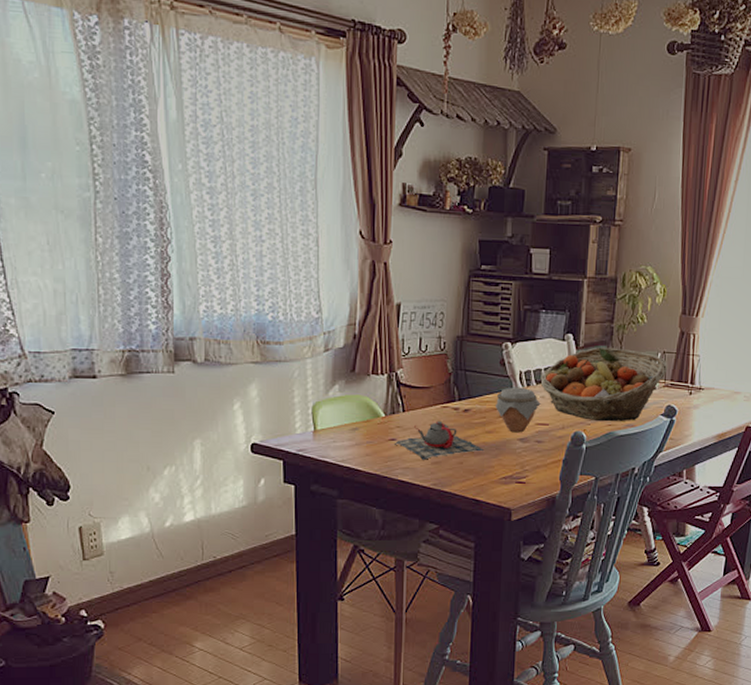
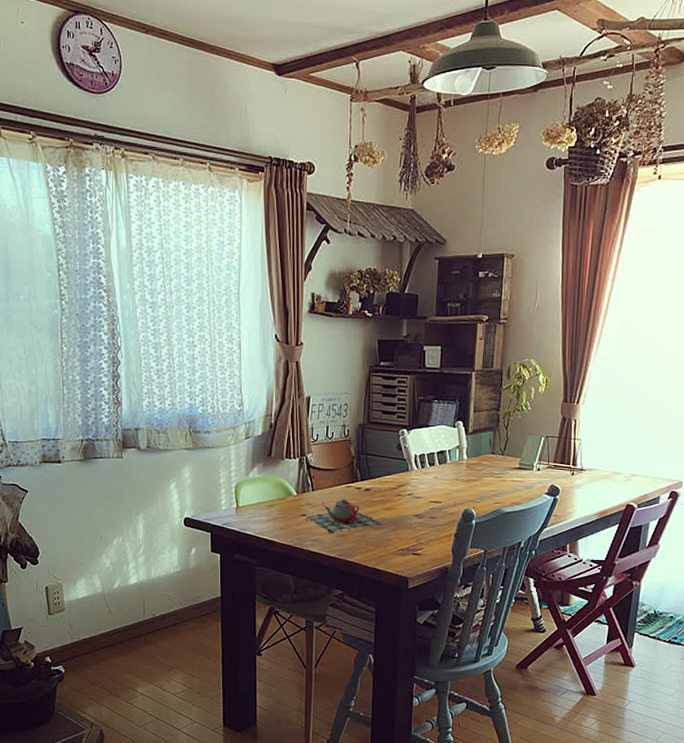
jar: present [496,387,541,433] -> none [393,468,434,510]
fruit basket: present [540,347,668,421] -> none [433,432,551,499]

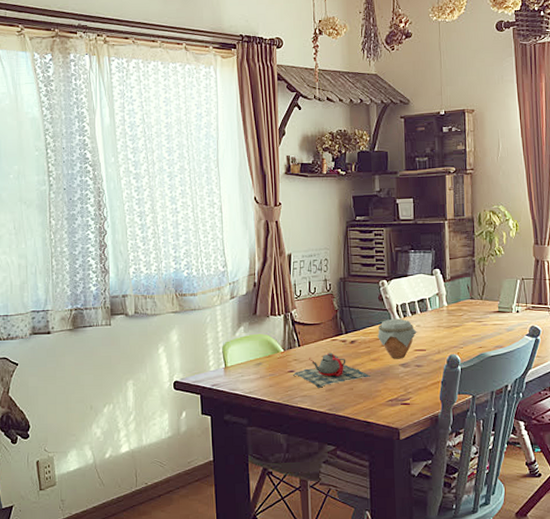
jar: none [393,468,434,510] -> present [377,318,417,359]

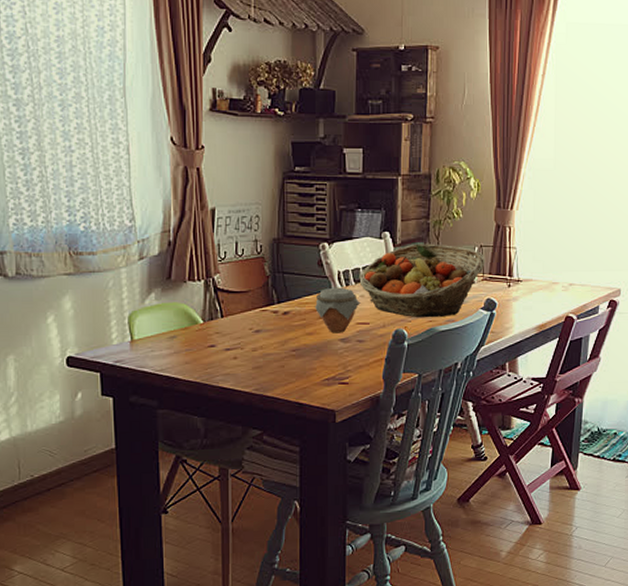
teapot: present [293,352,370,388] -> none [214,324,305,365]
fruit basket: none [415,278,528,344] -> present [359,243,485,317]

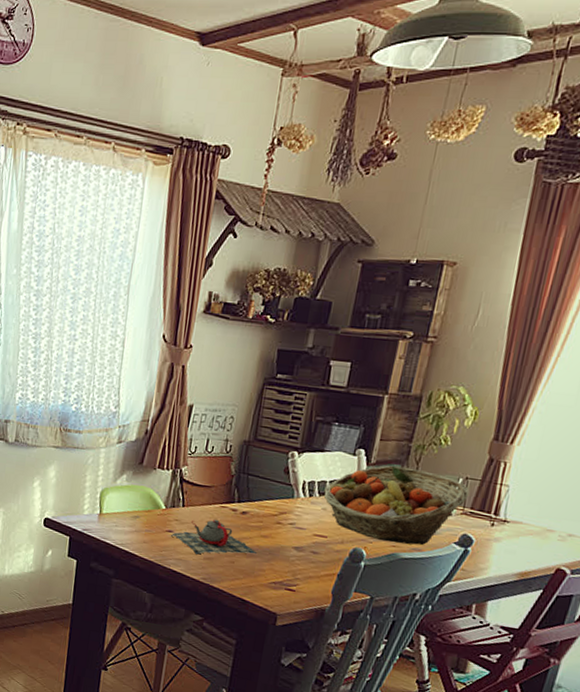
teapot: none [214,324,305,365] -> present [171,519,257,555]
jar: present [315,287,360,333] -> none [274,495,322,541]

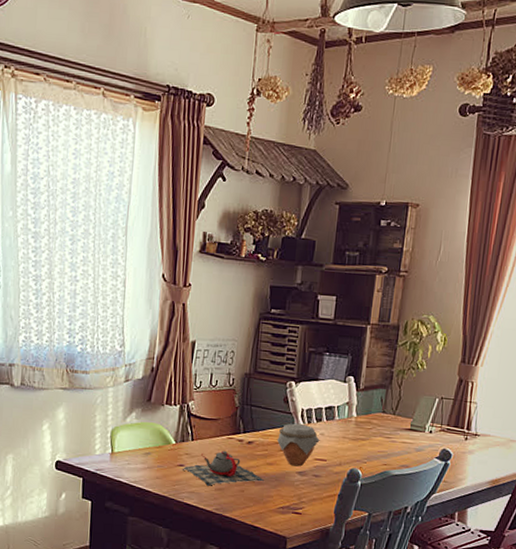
jar: none [274,495,322,541] -> present [277,423,320,467]
fruit basket: present [324,465,470,545] -> none [321,390,445,462]

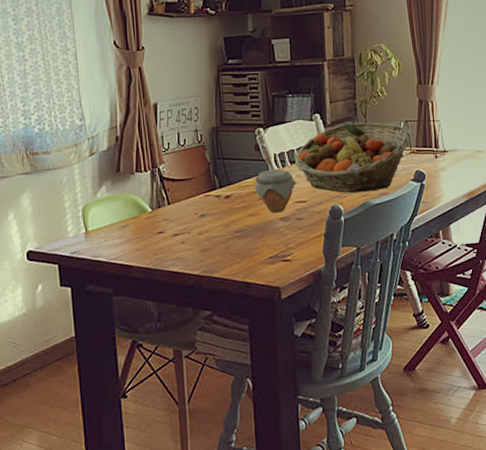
teapot: present [183,450,264,486] -> none [163,209,248,249]
fruit basket: none [321,390,445,462] -> present [294,122,412,193]

